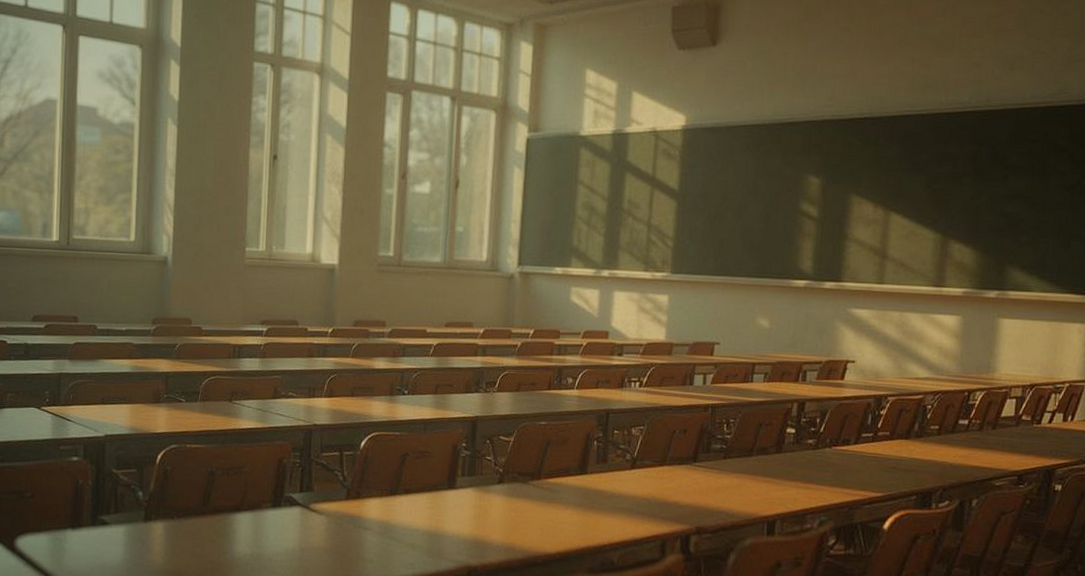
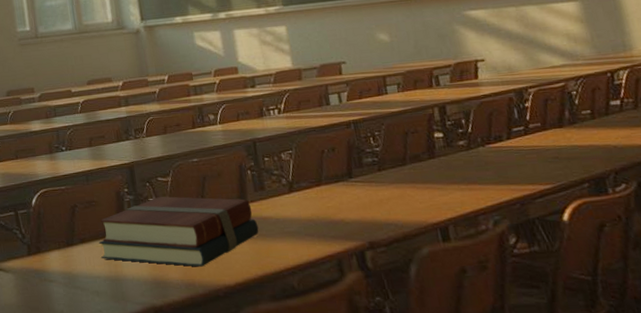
books: none [423,455,592,532] -> present [98,196,259,267]

